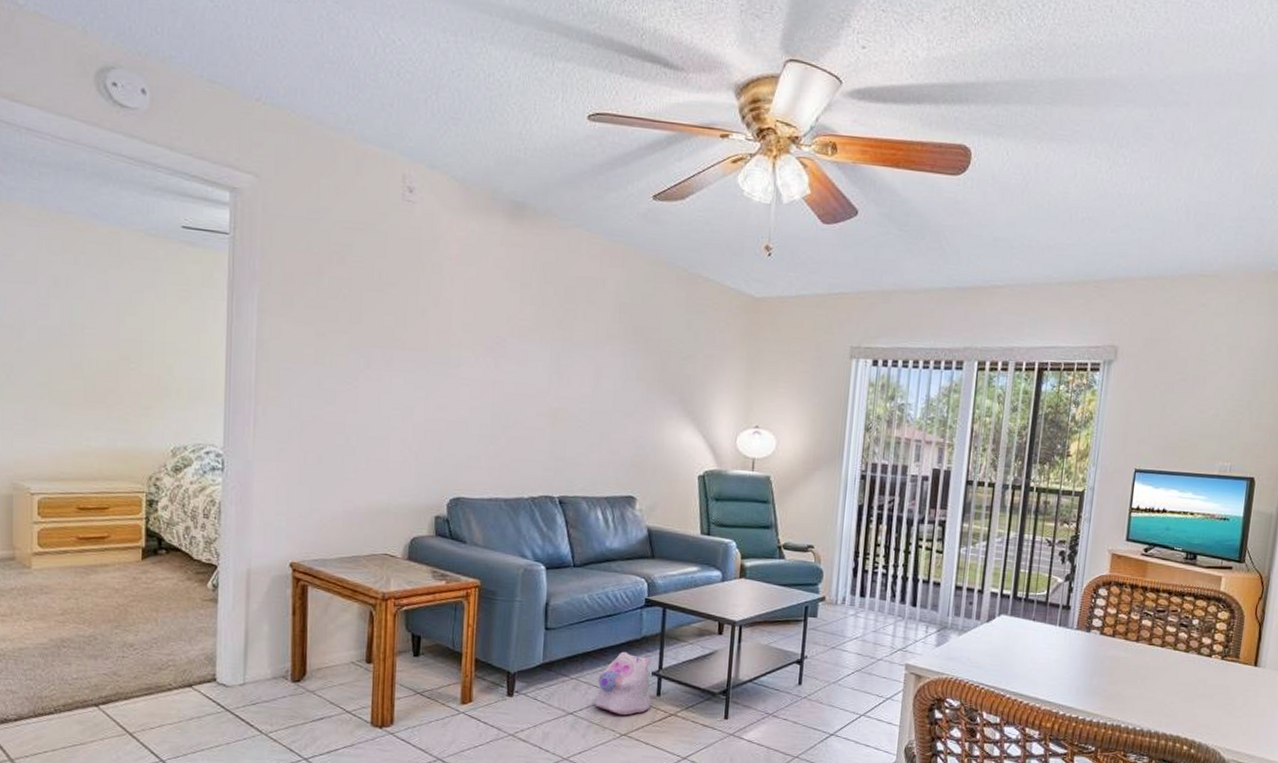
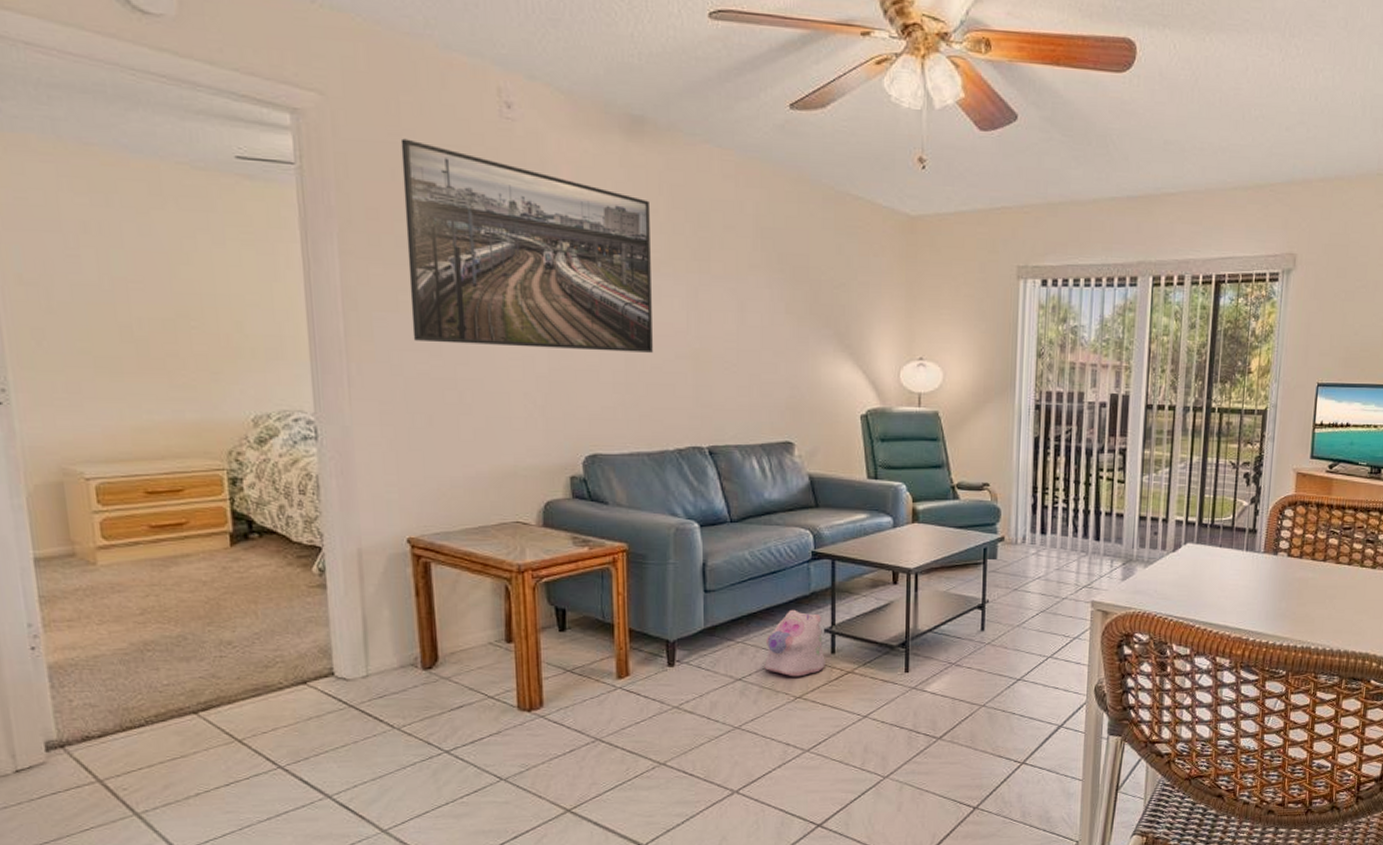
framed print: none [312,215,524,409] -> present [400,138,653,353]

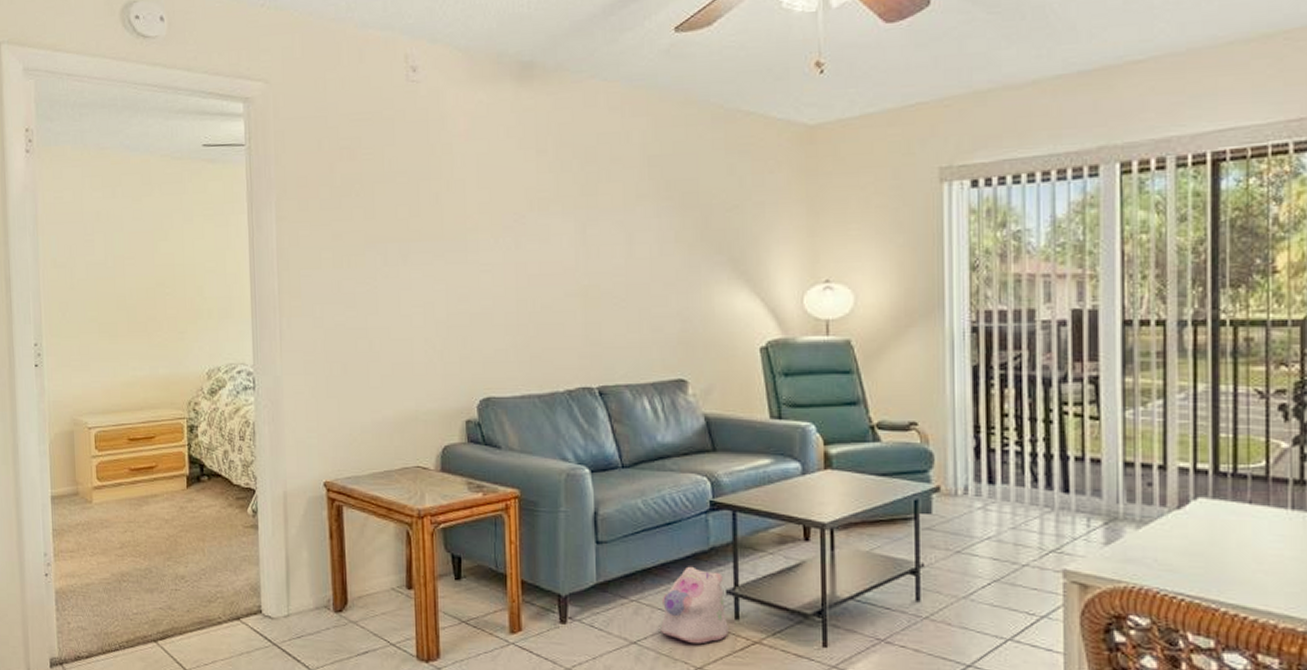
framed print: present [400,138,653,353] -> none [326,111,543,295]

